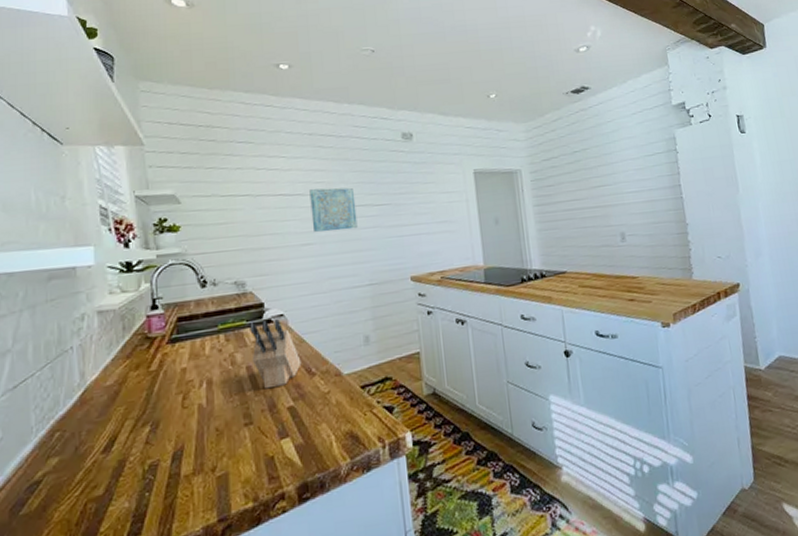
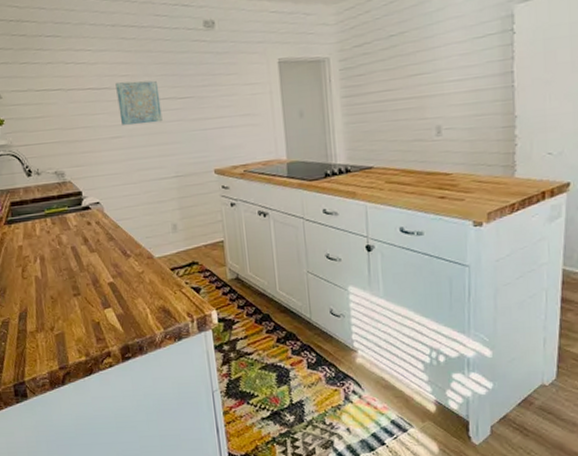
knife block: present [249,319,302,389] -> none [71,206,118,267]

